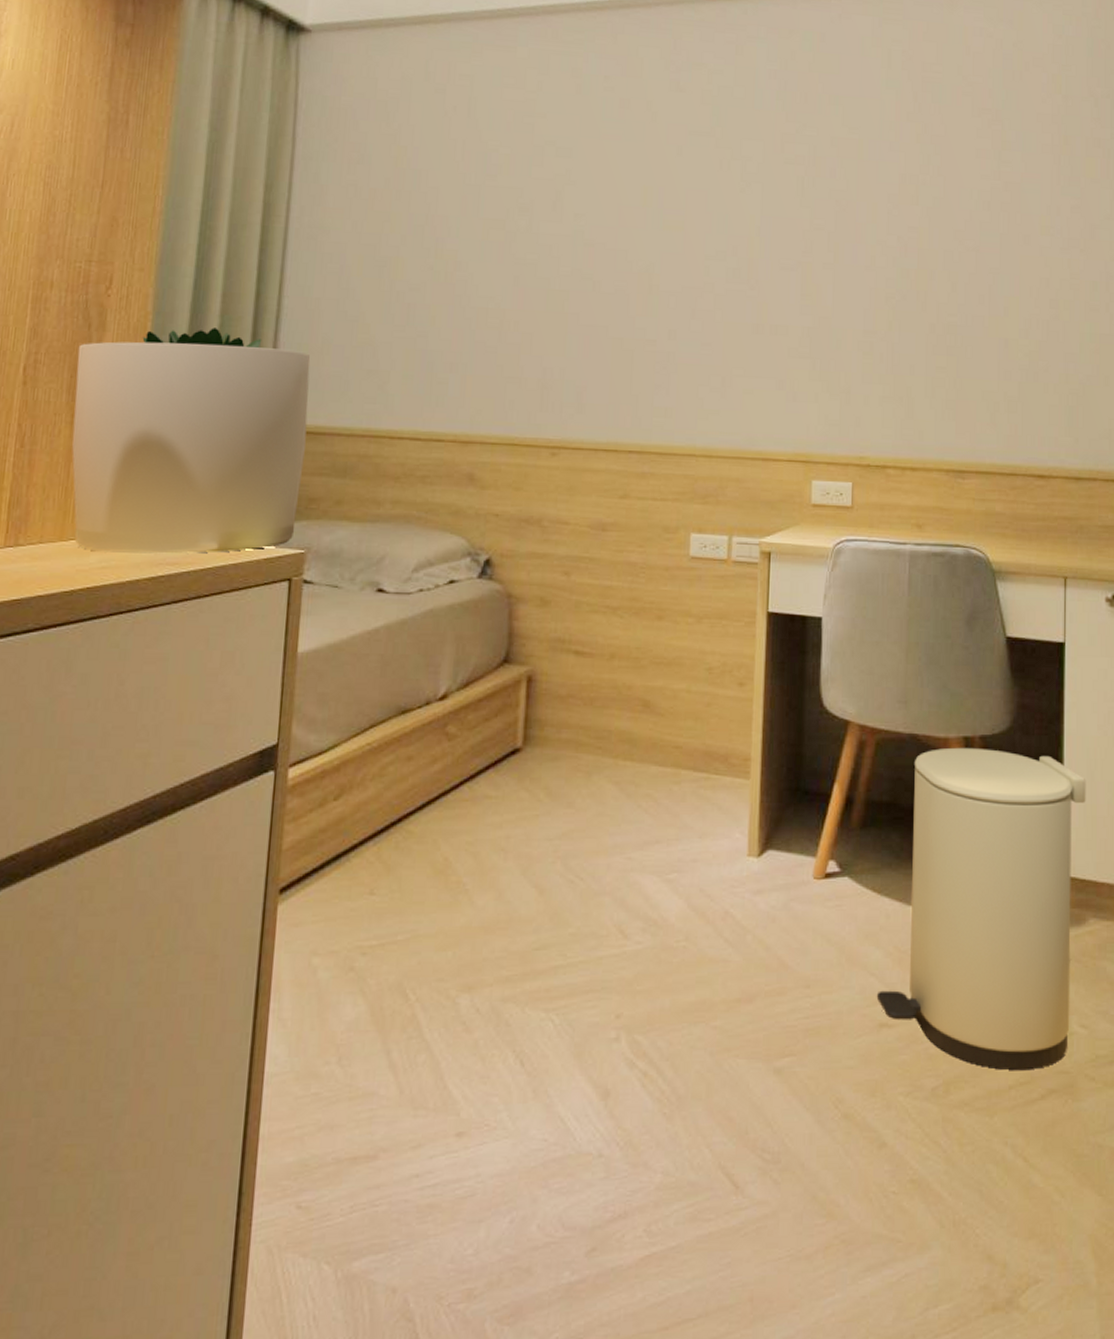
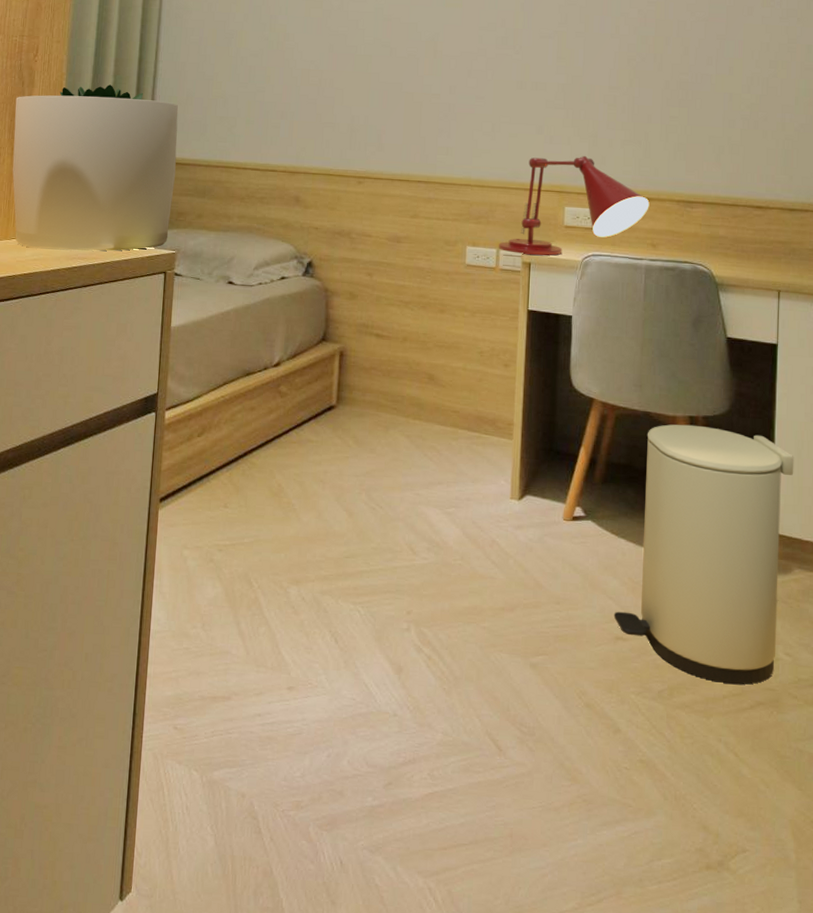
desk lamp: none [730,417,914,542] -> present [498,156,650,256]

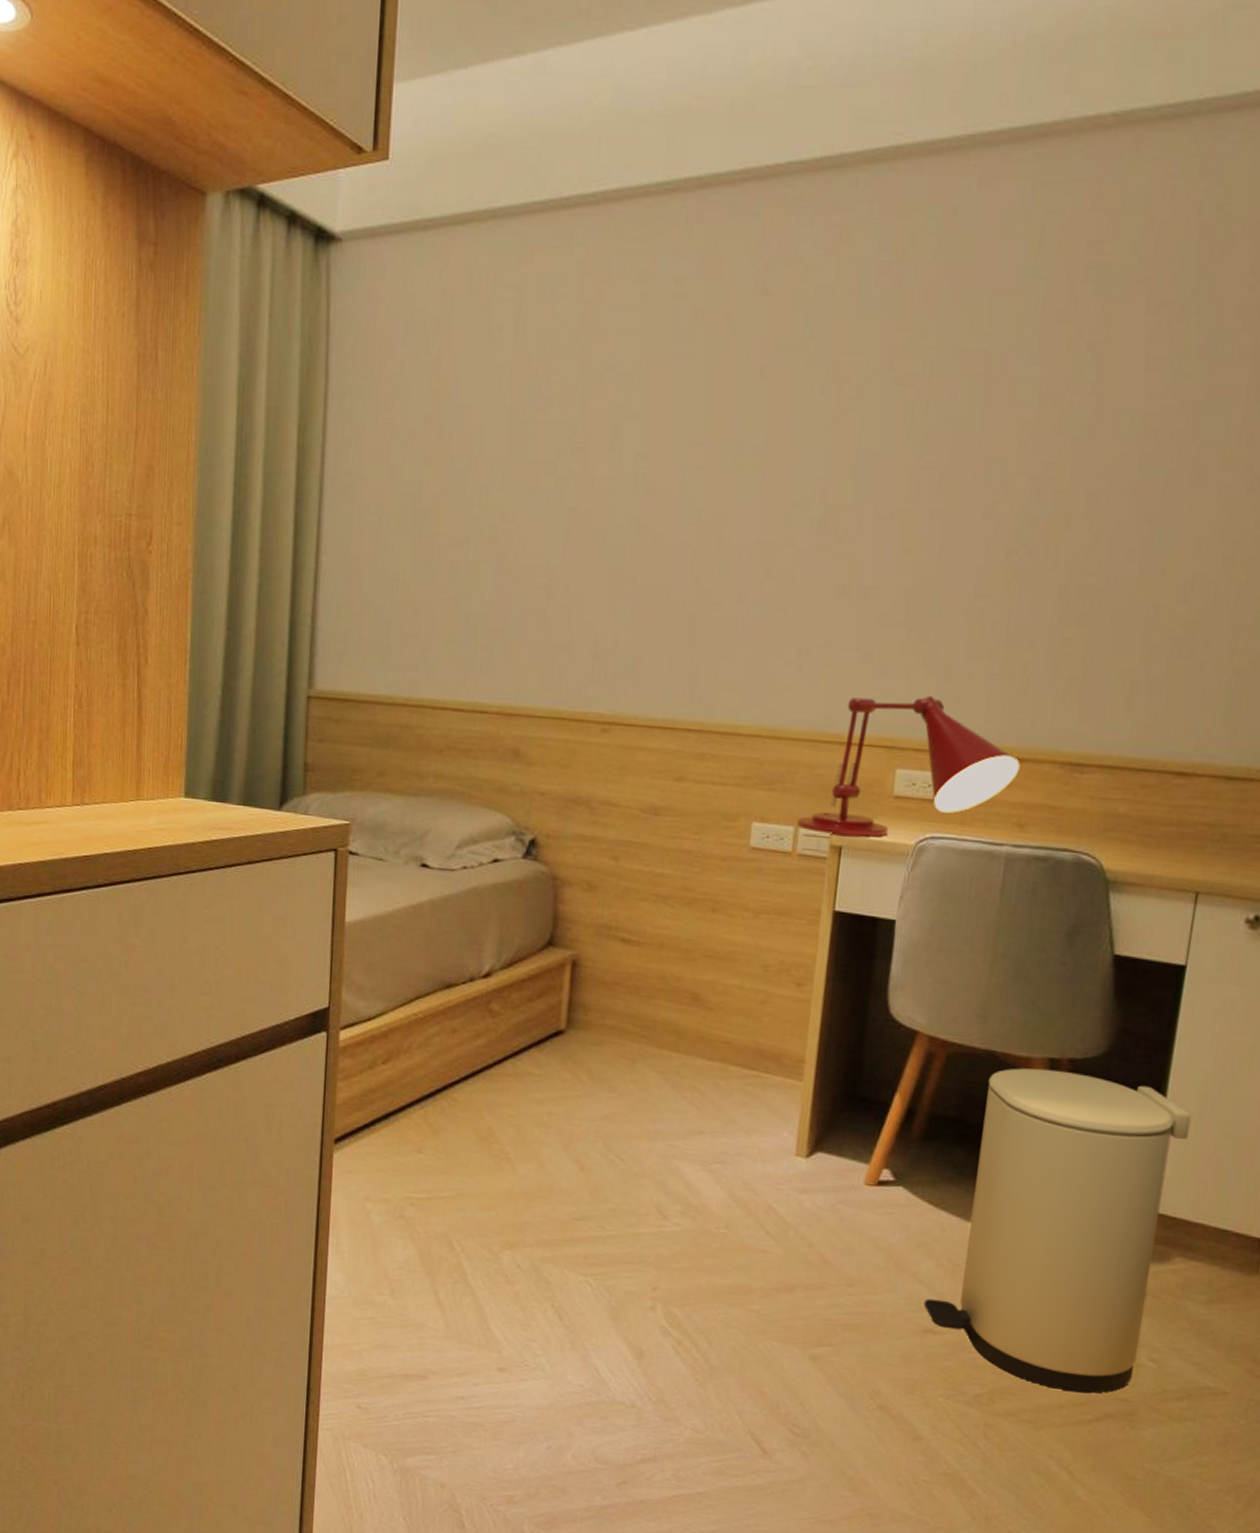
planter: present [12,85,179,251] -> none [124,587,350,820]

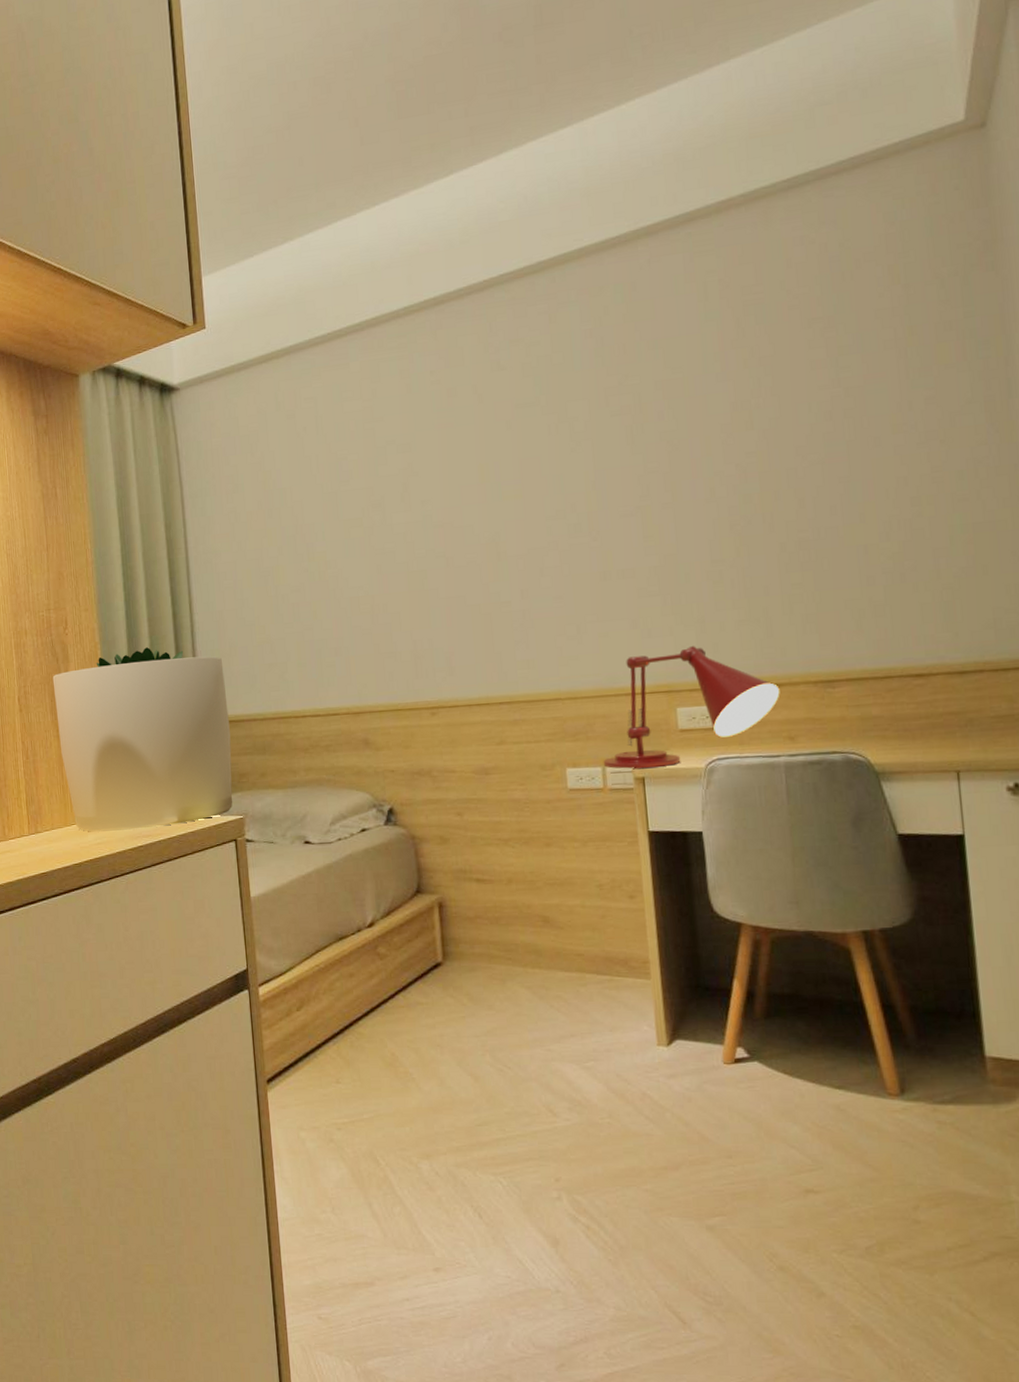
planter: none [124,587,350,820] -> present [52,647,233,832]
pedal bin: present [923,1068,1192,1393] -> none [799,940,1009,1233]

